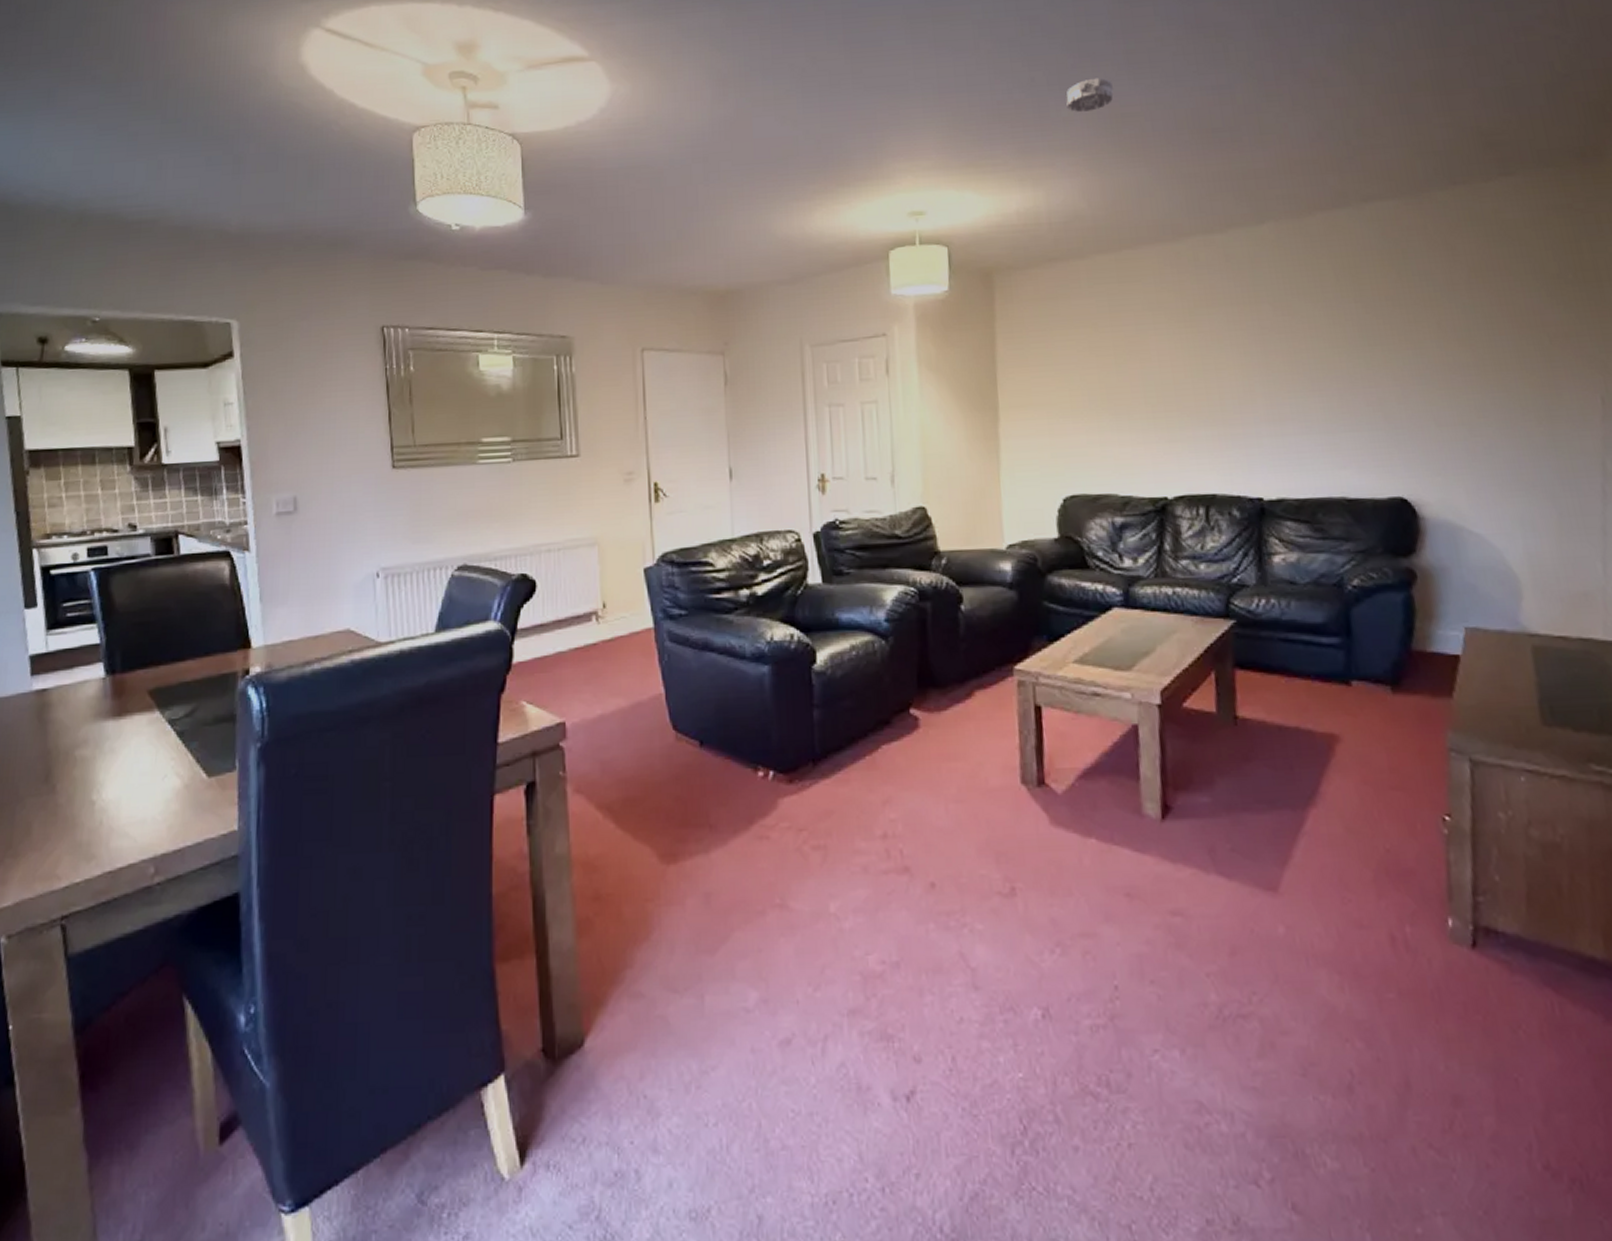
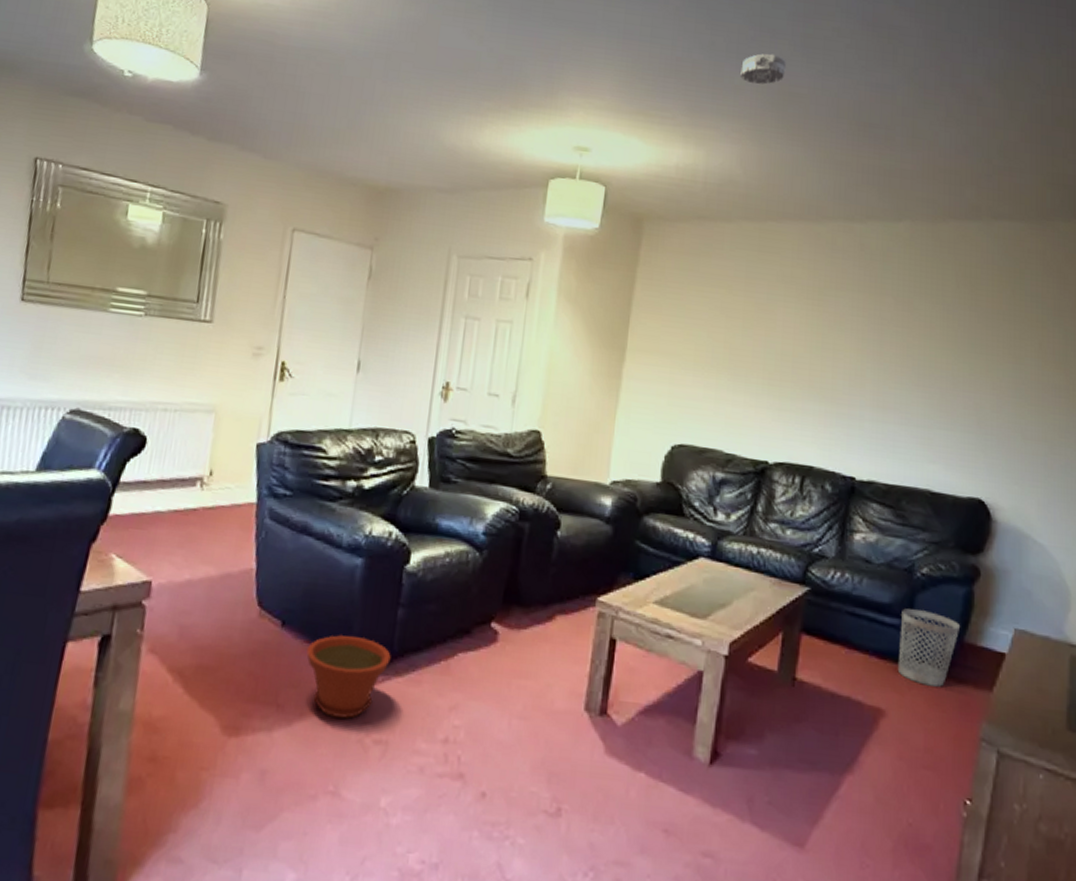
plant pot: none [729,744,815,829] -> present [306,635,391,719]
wastebasket: none [1338,624,1406,702] -> present [897,608,961,687]

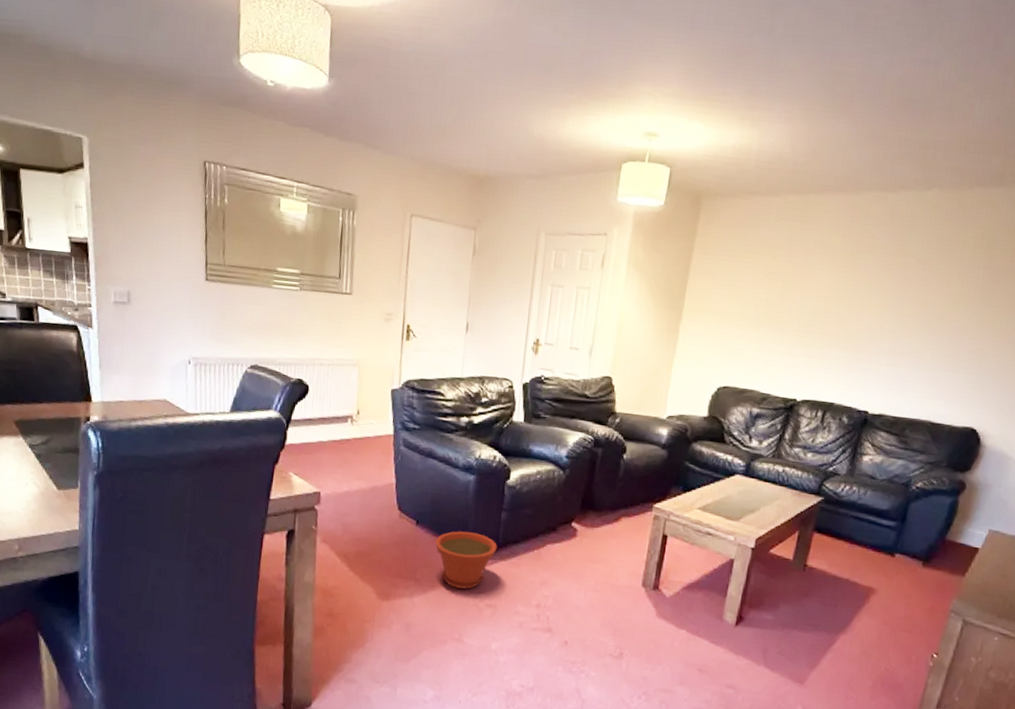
smoke detector: present [740,53,786,85] -> none [795,35,838,66]
wastebasket: present [897,608,961,687] -> none [888,514,945,573]

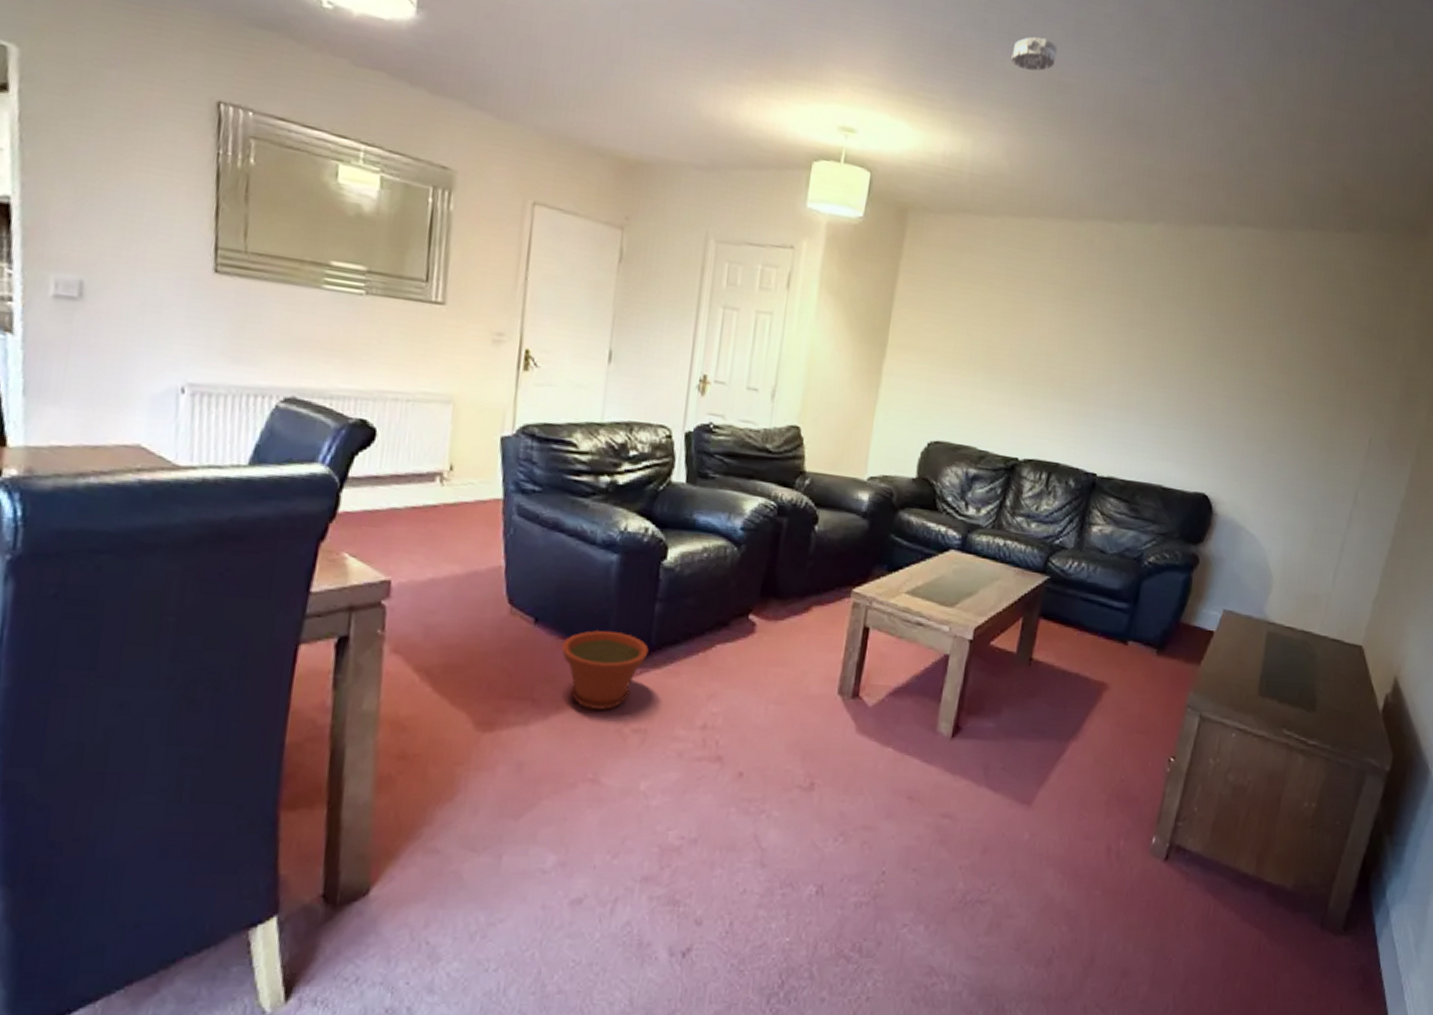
smoke detector: none [795,35,838,66] -> present [1011,37,1057,71]

